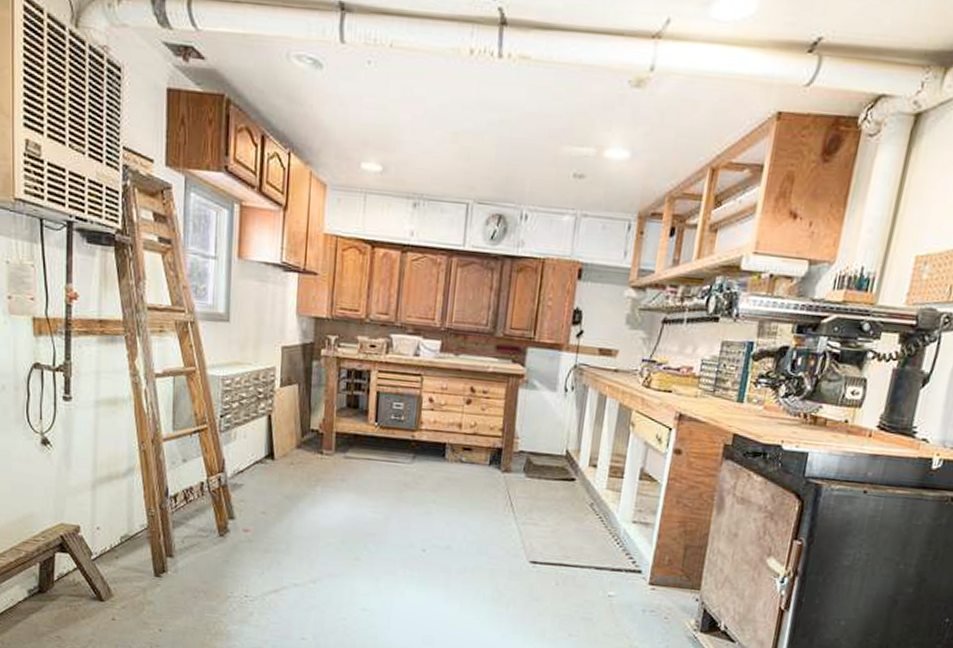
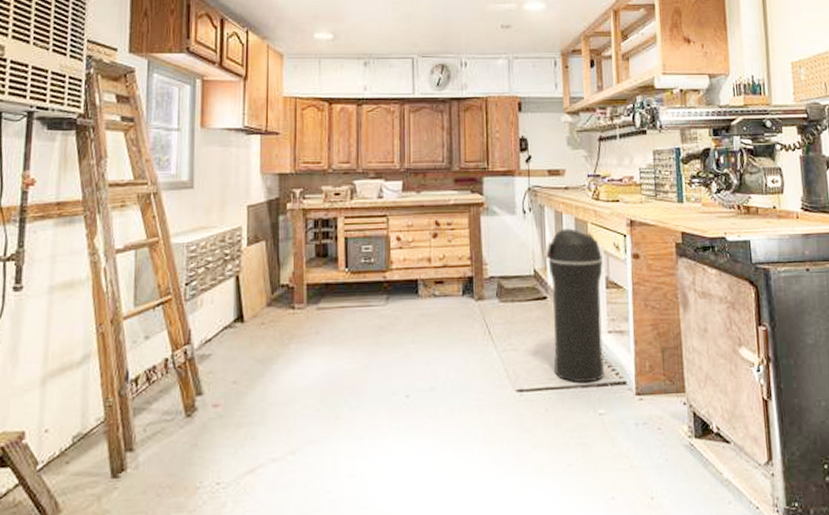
trash can: none [571,413,642,567] -> present [543,228,604,384]

